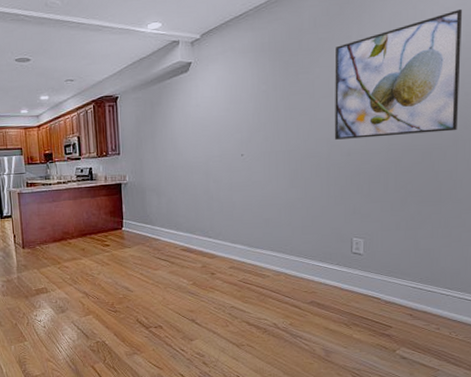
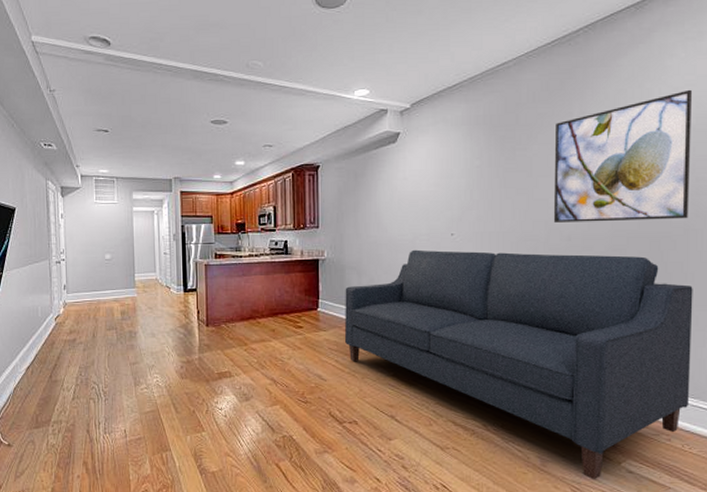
sofa: none [146,167,461,366] -> present [344,249,693,479]

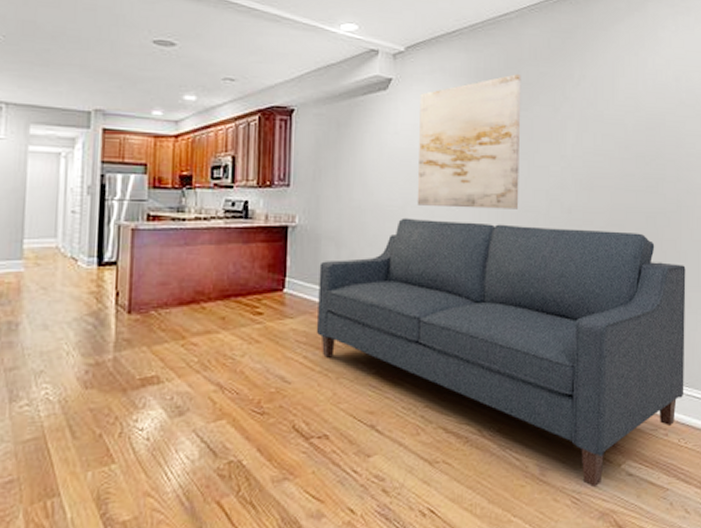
wall art: none [424,118,520,240] -> present [417,74,521,209]
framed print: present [553,89,692,223] -> none [554,63,682,195]

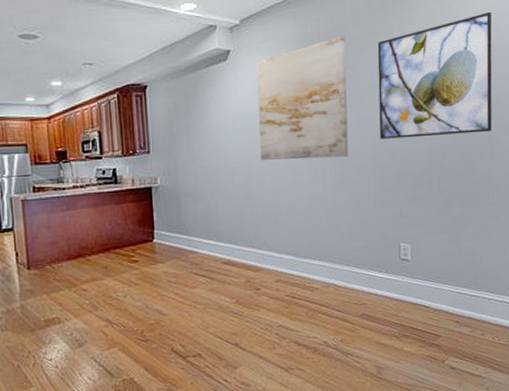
sofa: present [316,217,686,487] -> none [181,168,498,380]
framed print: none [554,63,682,195] -> present [377,11,492,139]

